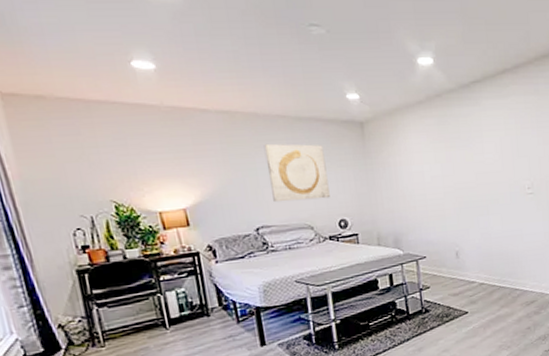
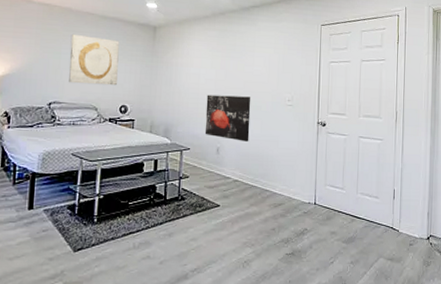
wall art: none [435,190,490,241] -> present [204,94,251,142]

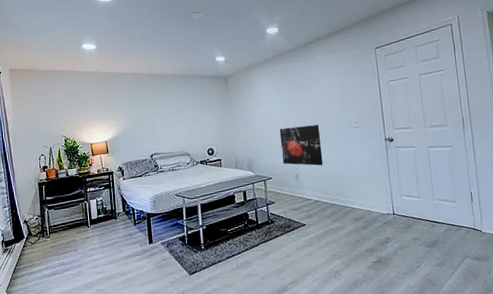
wall art: present [69,33,120,86] -> none [159,94,202,136]

